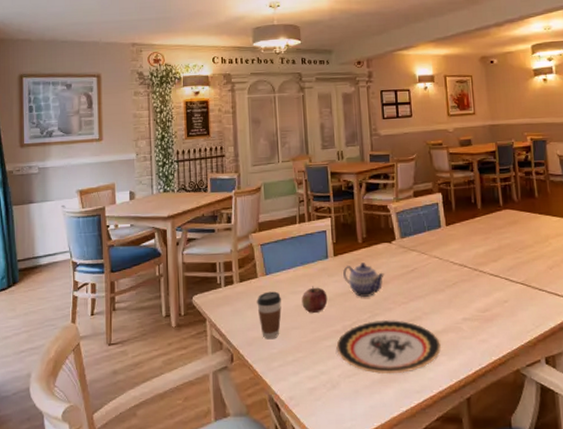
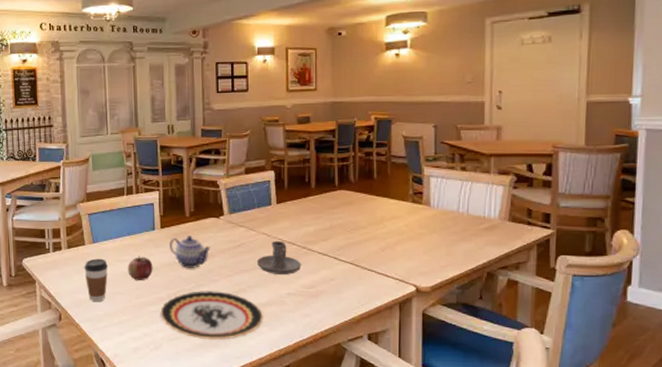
candle holder: none [430,264,475,299] -> present [256,241,301,274]

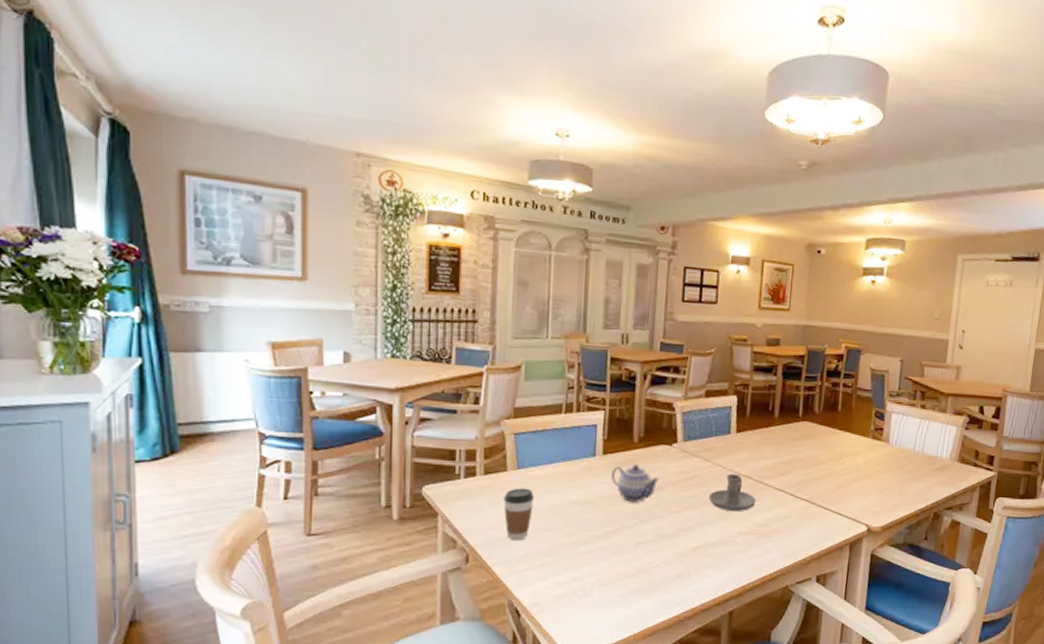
apple: present [128,255,153,280] -> none [558,486,590,515]
plate: present [160,290,264,340] -> none [593,527,711,585]

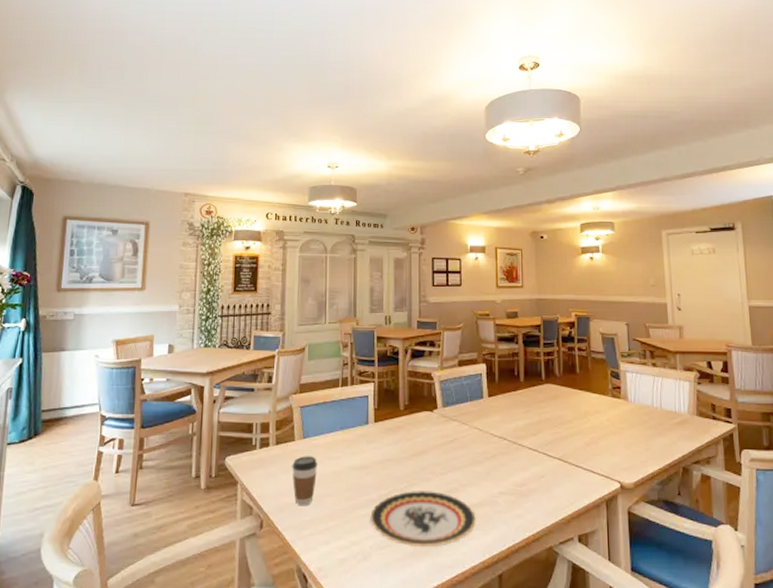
plate: none [593,527,711,585] -> present [370,490,477,547]
teapot: present [611,464,659,503] -> none [383,430,424,467]
candle holder: present [708,474,756,511] -> none [469,436,513,472]

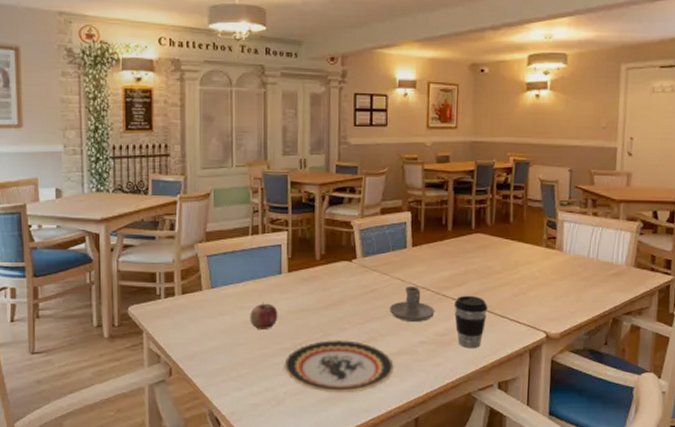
coffee cup: present [292,456,317,506] -> none [200,305,227,355]
apple: none [338,452,365,480] -> present [250,302,278,329]
candle holder: none [469,436,513,472] -> present [389,287,435,322]
coffee cup: none [530,444,562,500] -> present [454,295,488,349]

